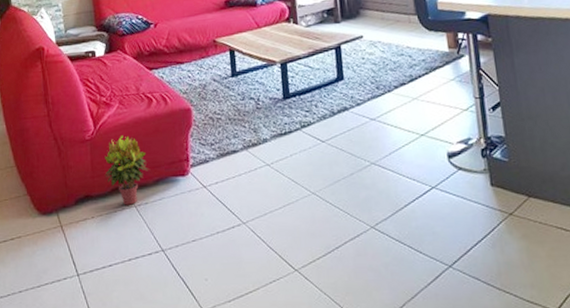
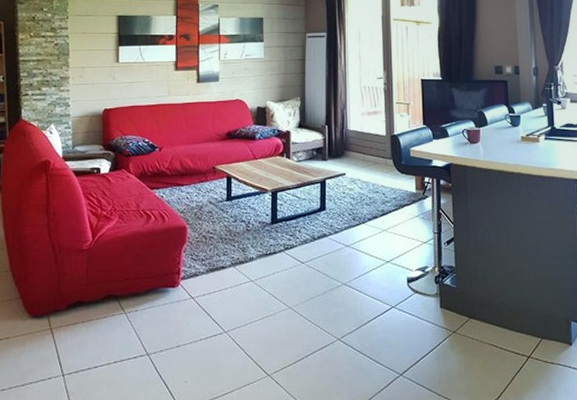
potted plant: present [104,135,148,205] -> none [98,248,141,312]

